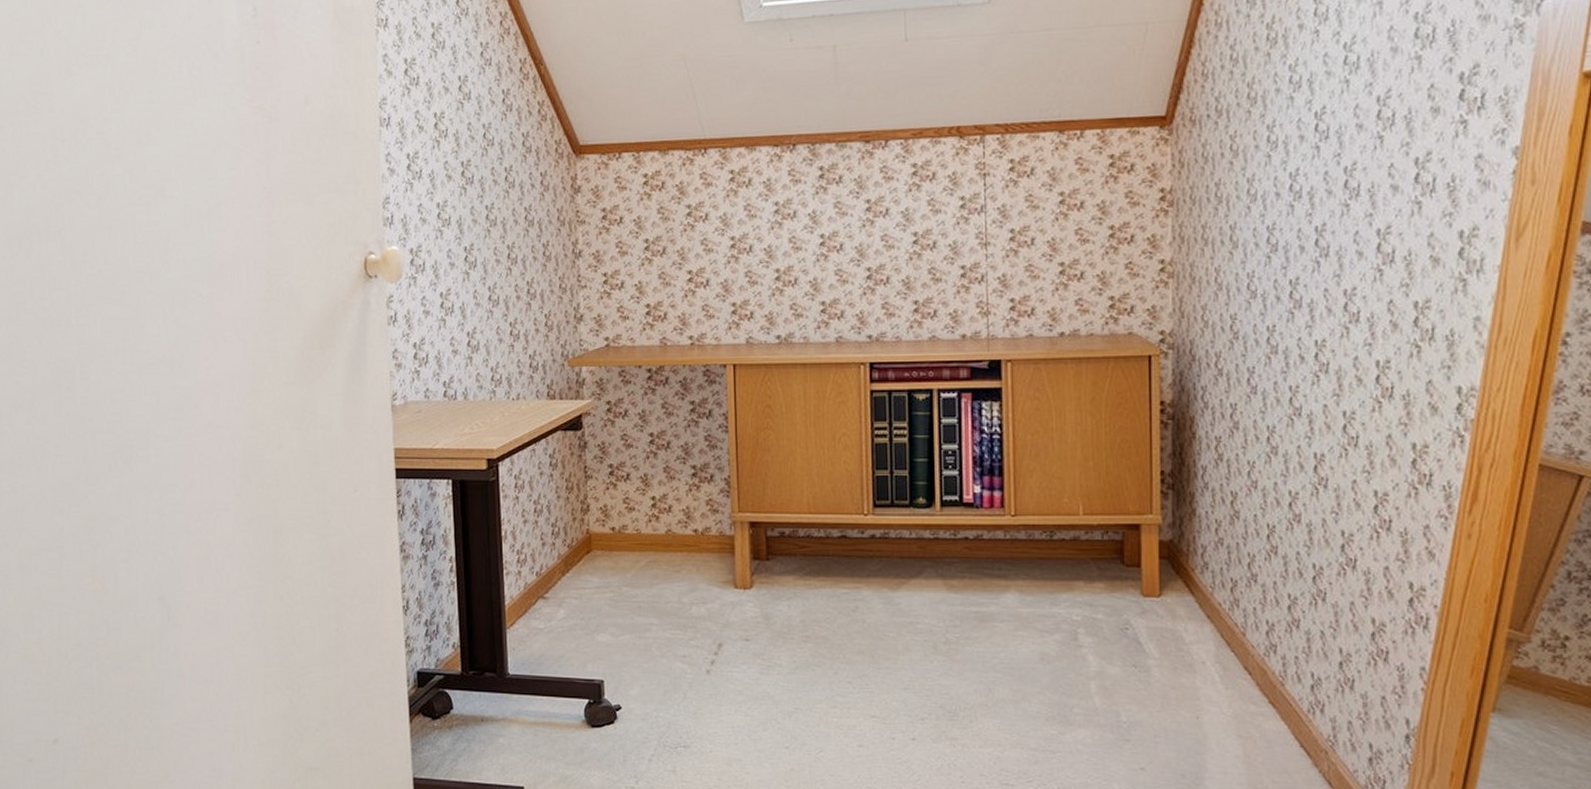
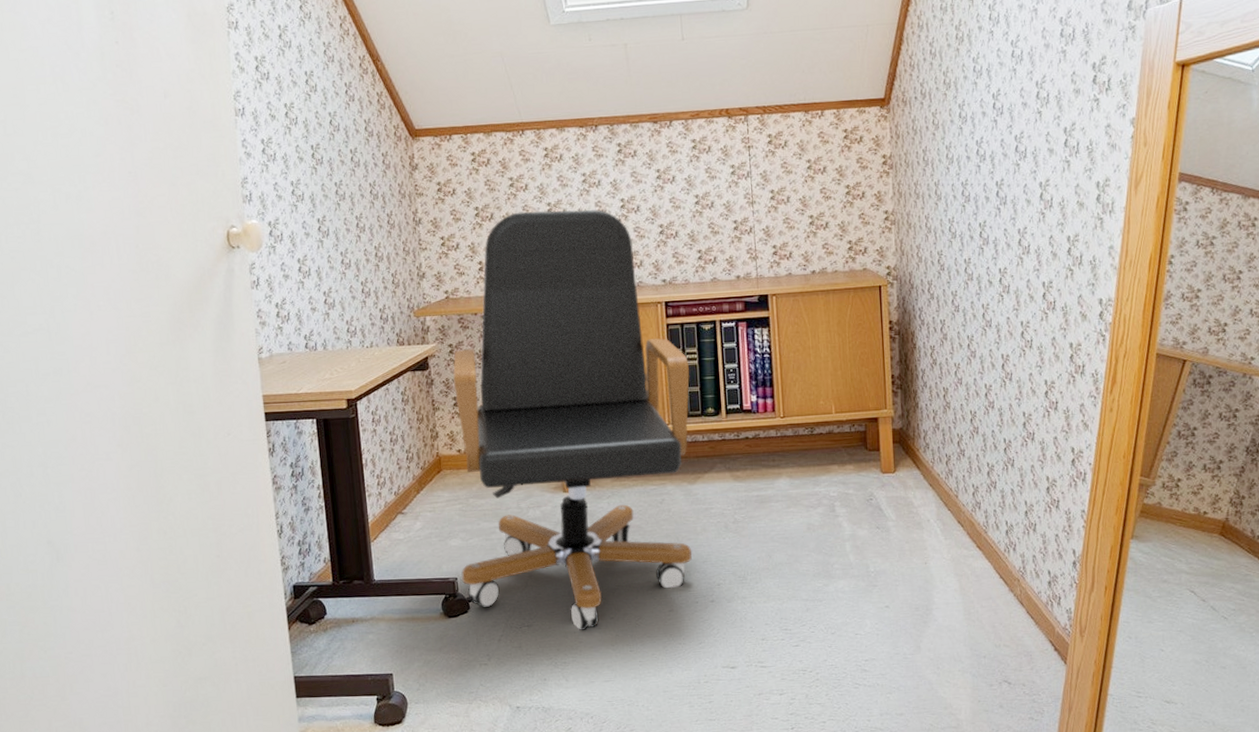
office chair: none [609,245,897,759] -> present [453,209,692,630]

